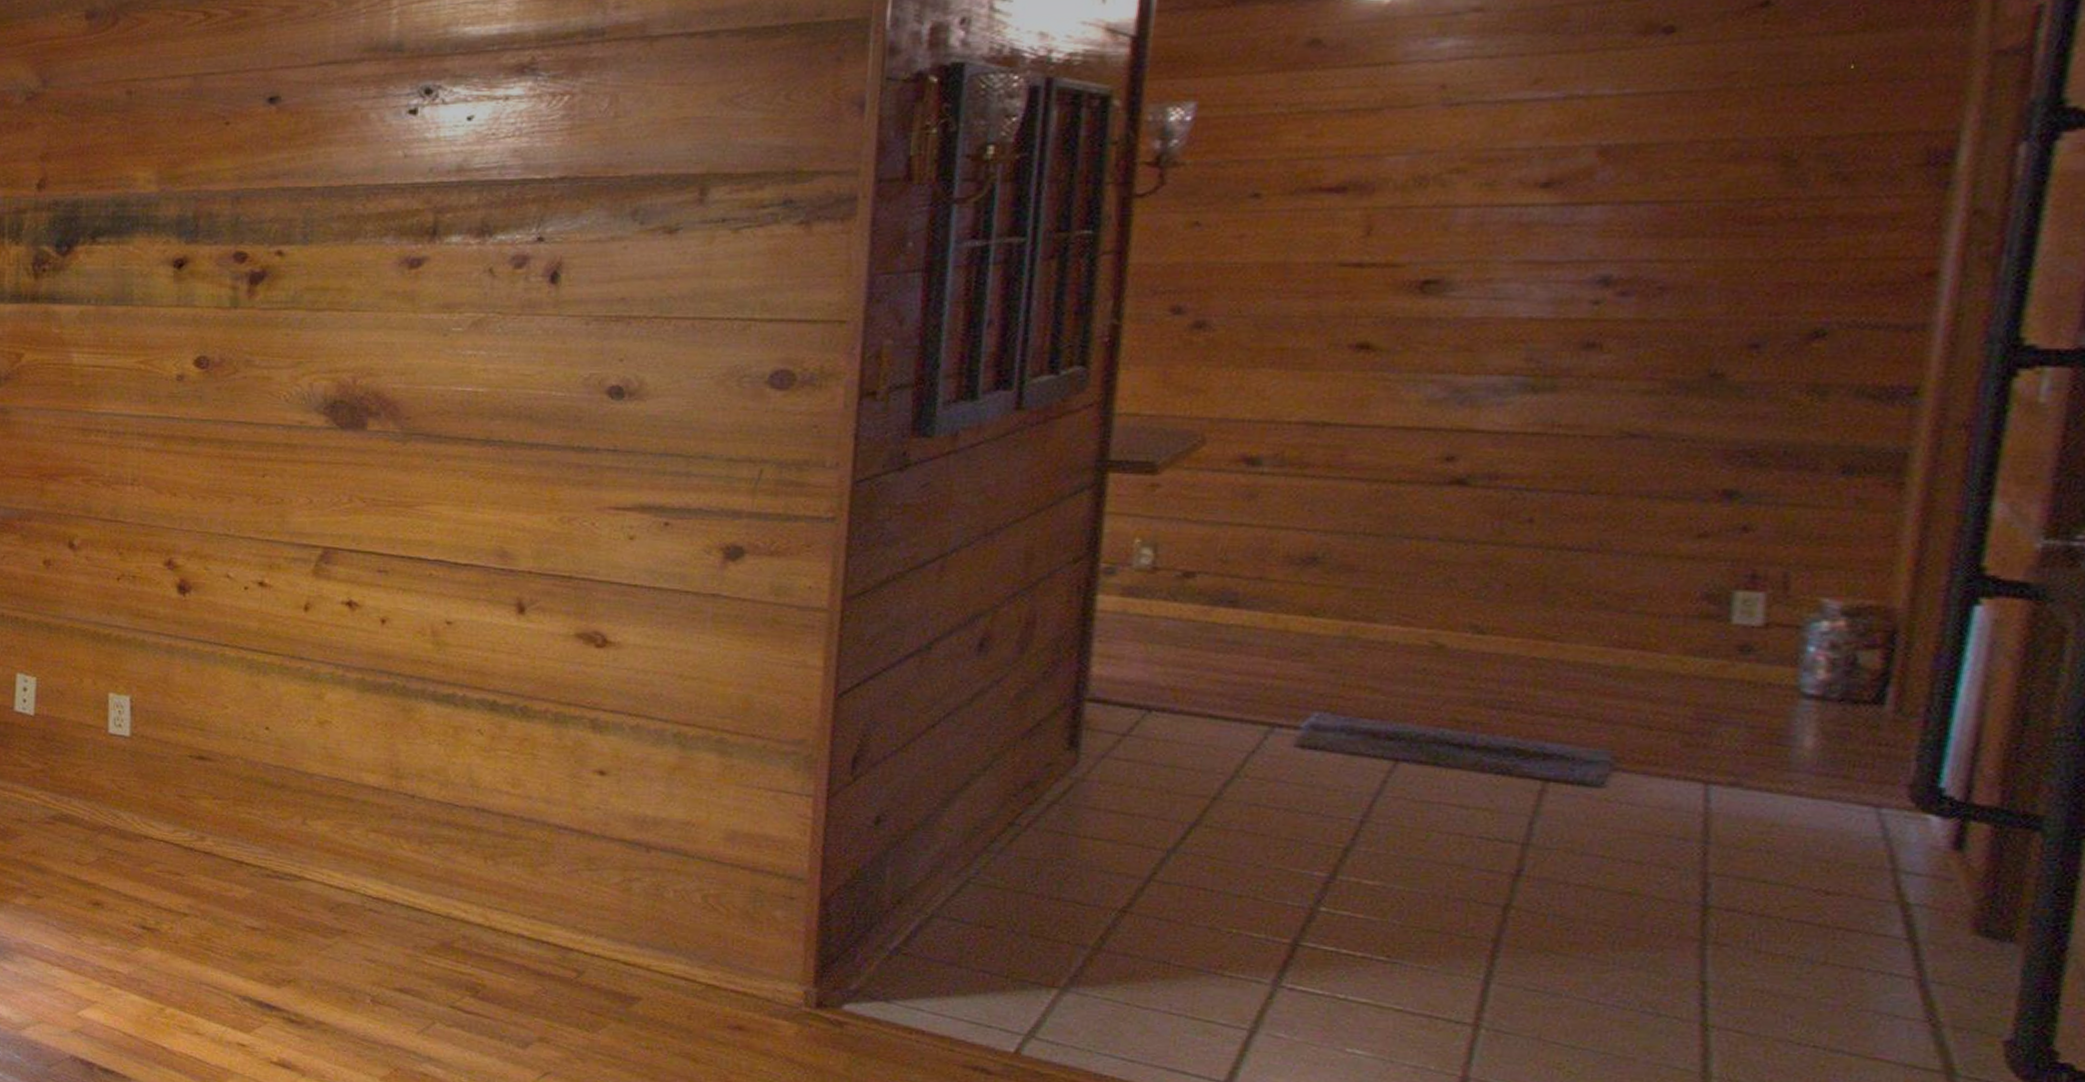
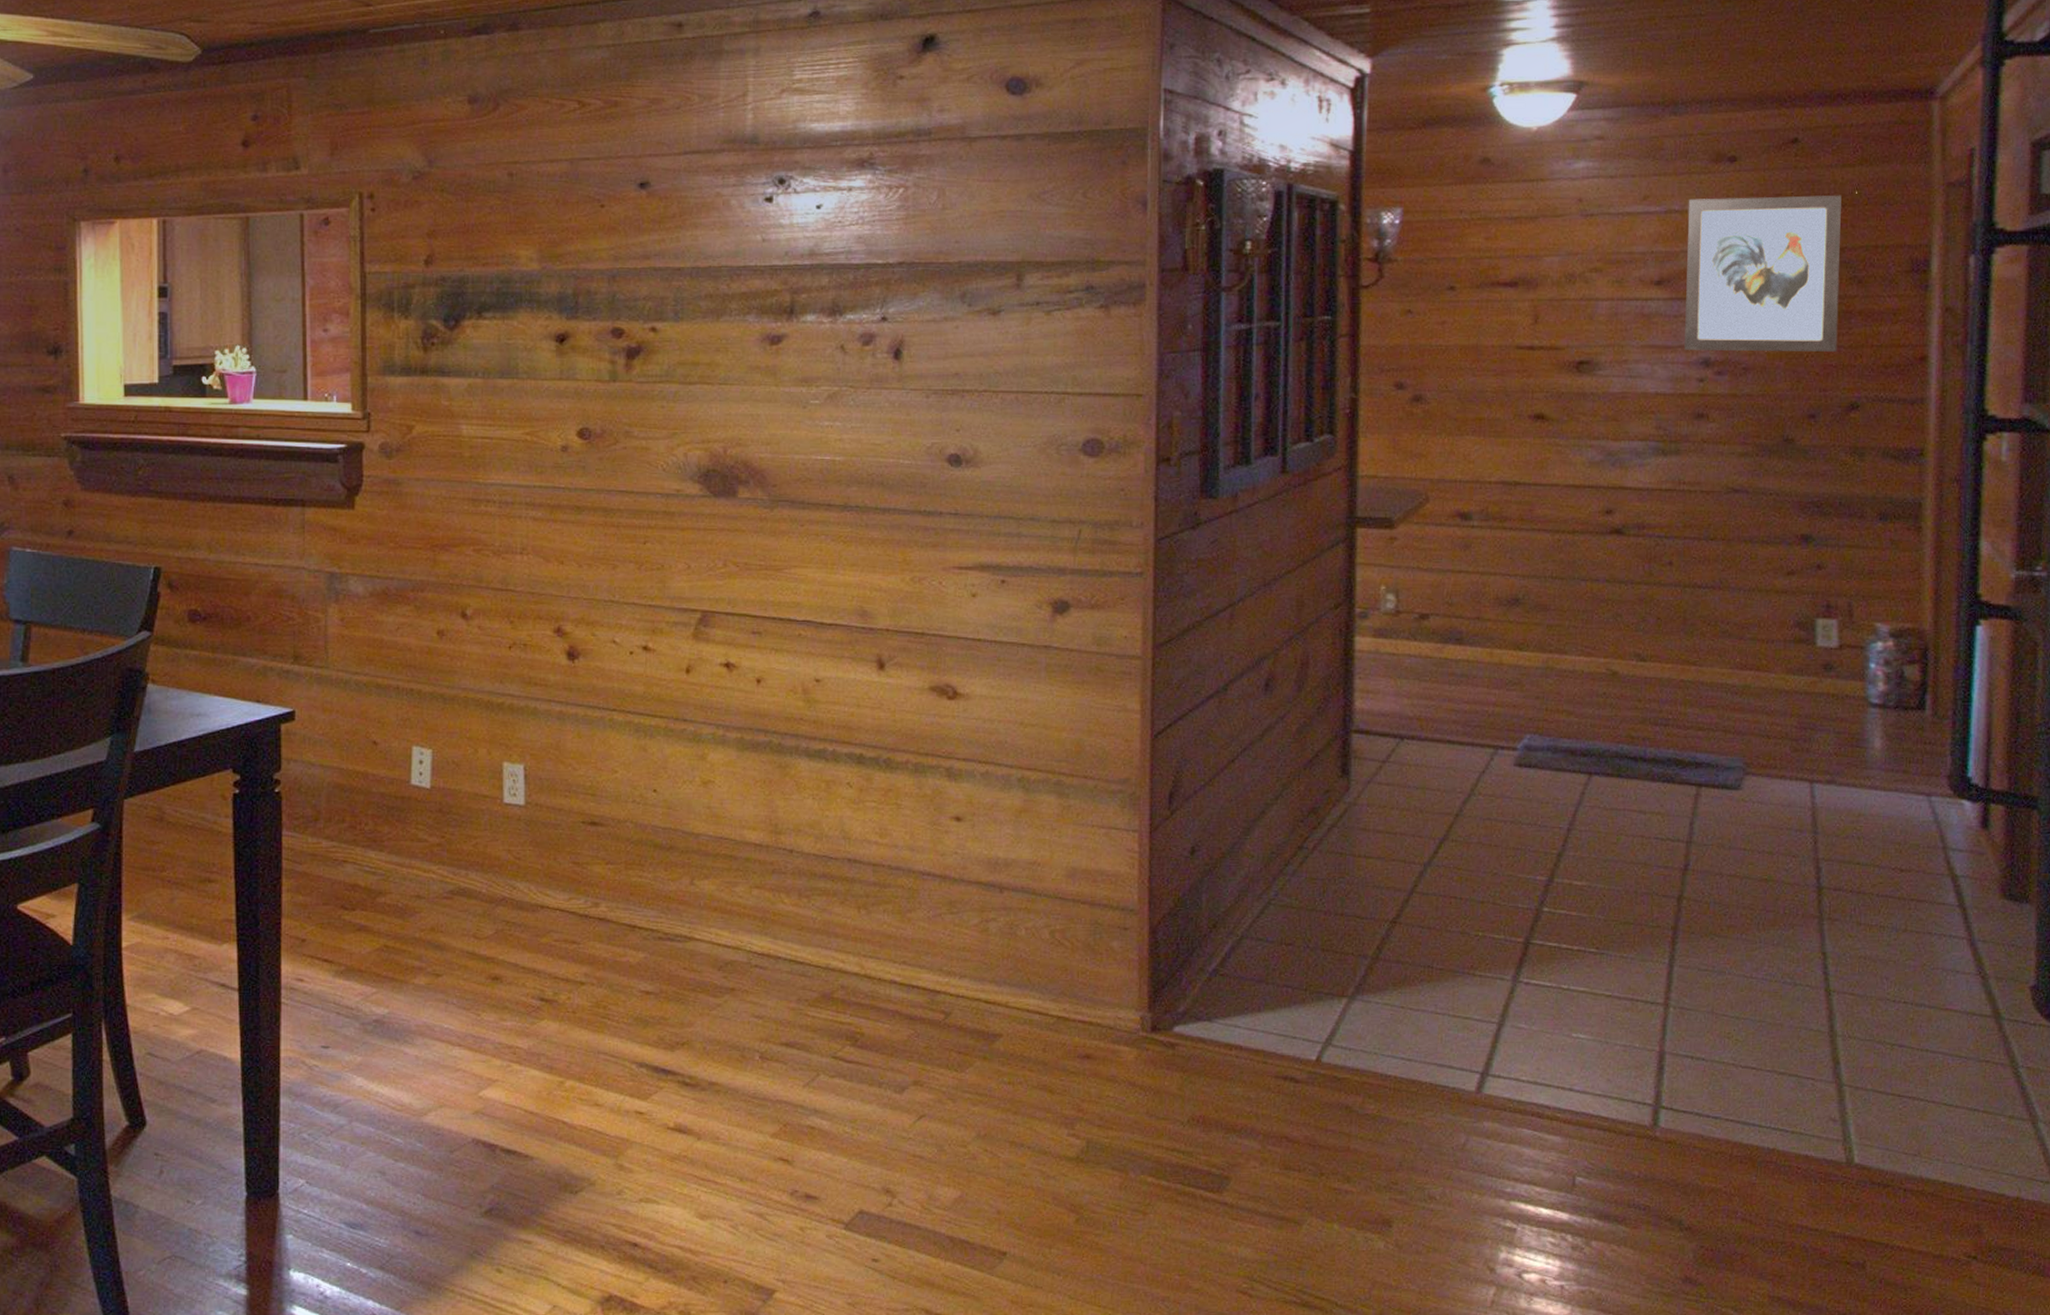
wall art: none [1575,70,1829,267] -> present [1684,195,1842,352]

